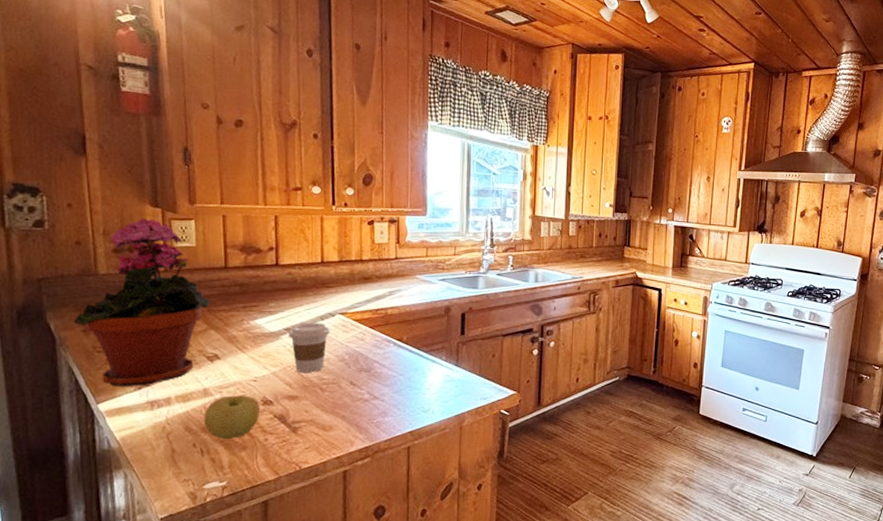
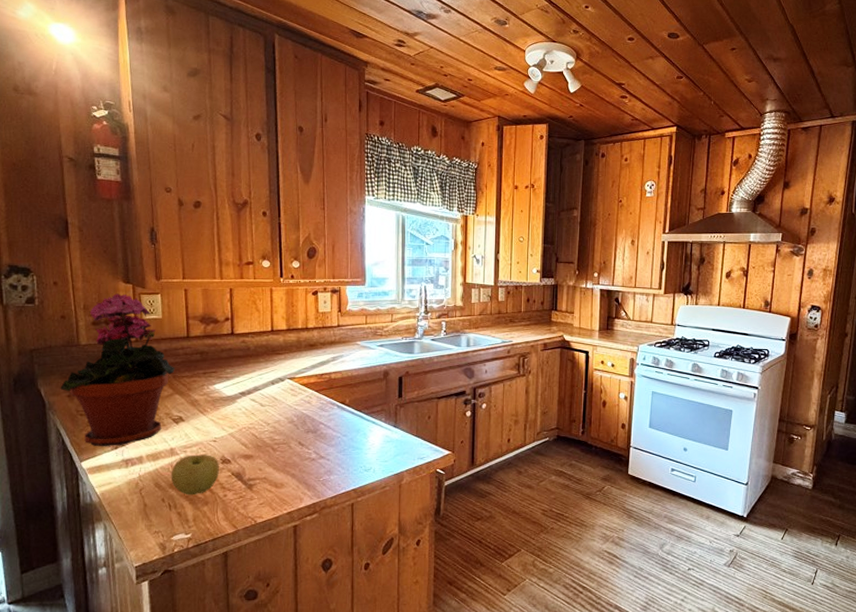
coffee cup: present [288,322,330,372] -> none [243,387,280,433]

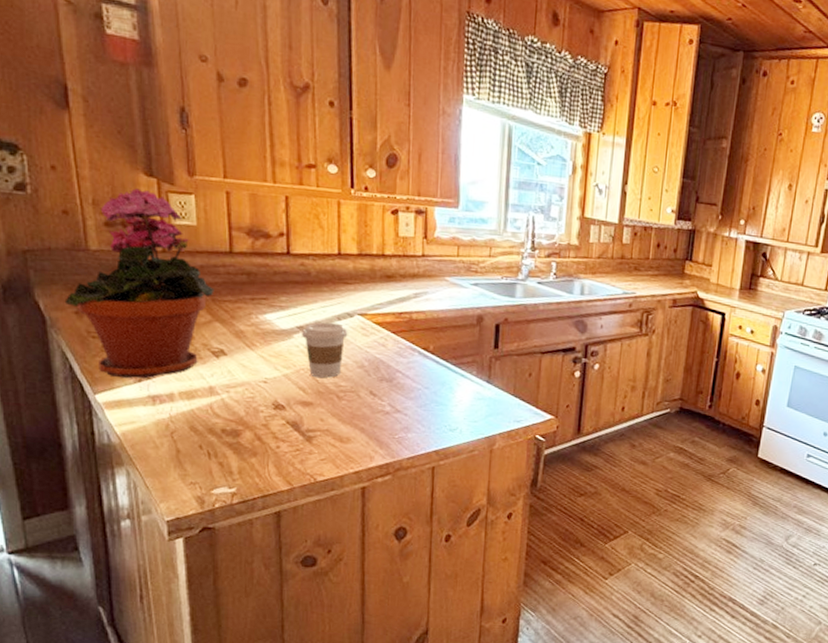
apple: present [171,454,219,495] -> none [210,396,271,444]
coffee cup: none [243,387,280,433] -> present [301,322,348,378]

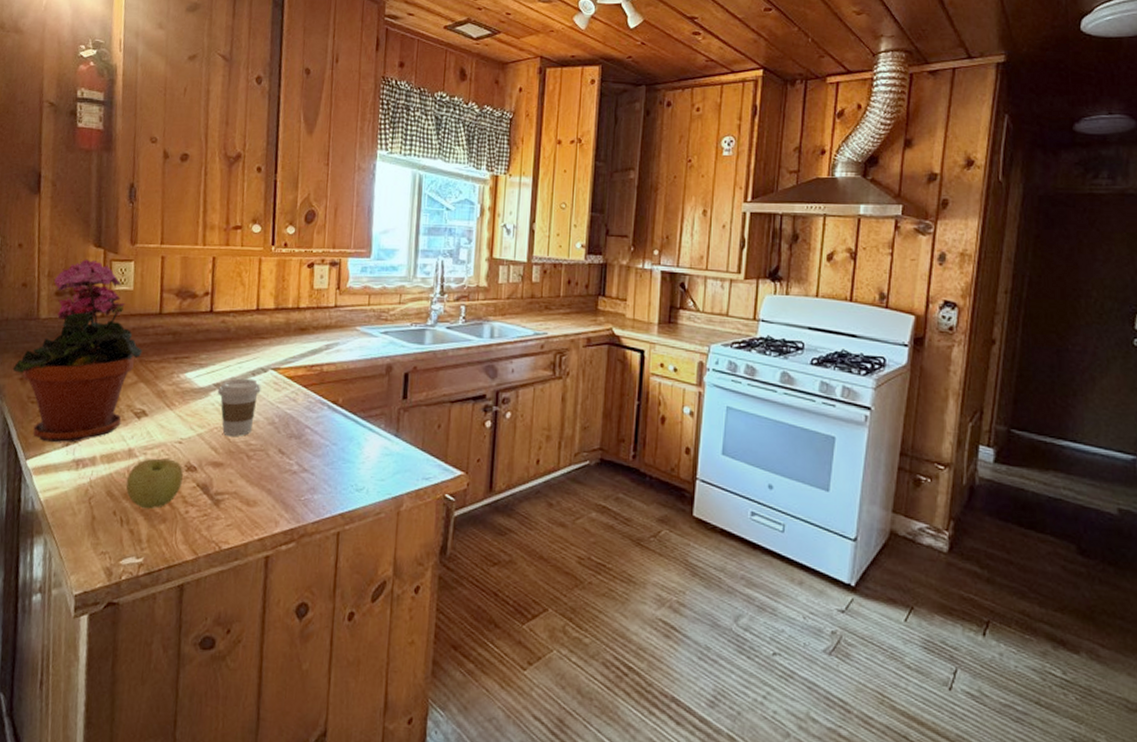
apple: none [210,396,271,444] -> present [125,458,183,509]

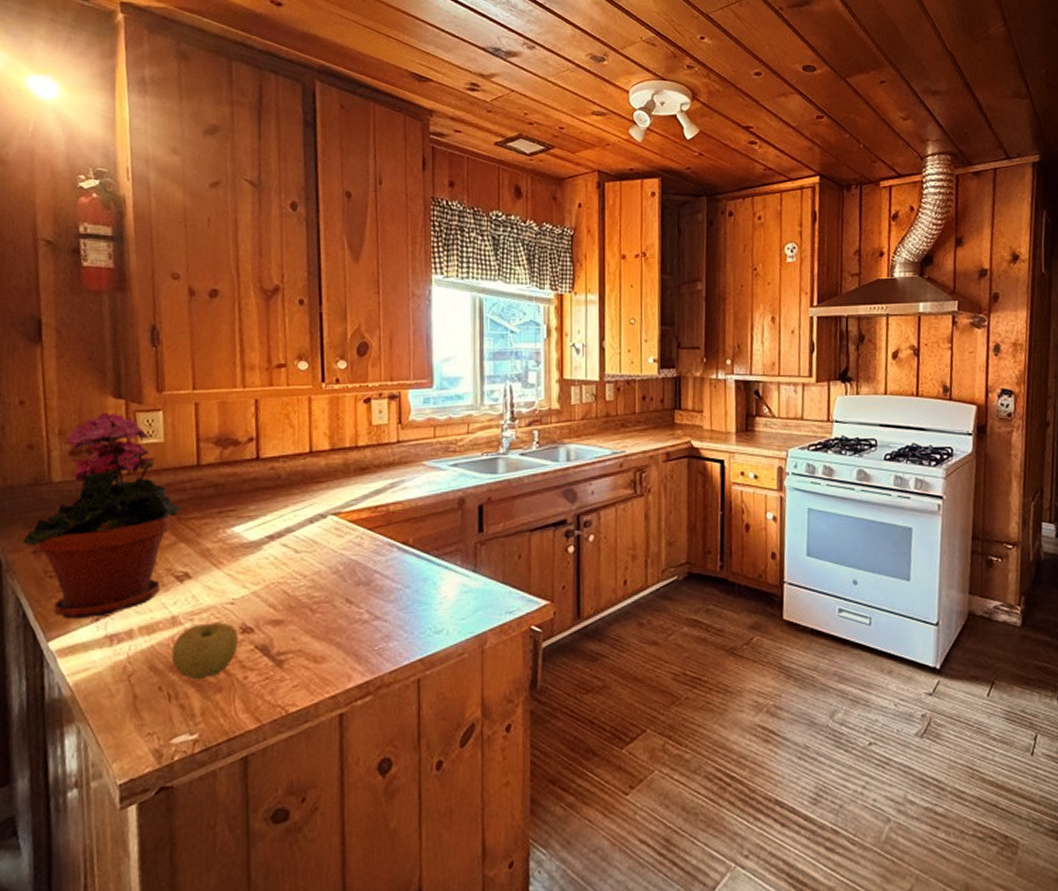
coffee cup: present [217,378,261,436] -> none [271,526,321,590]

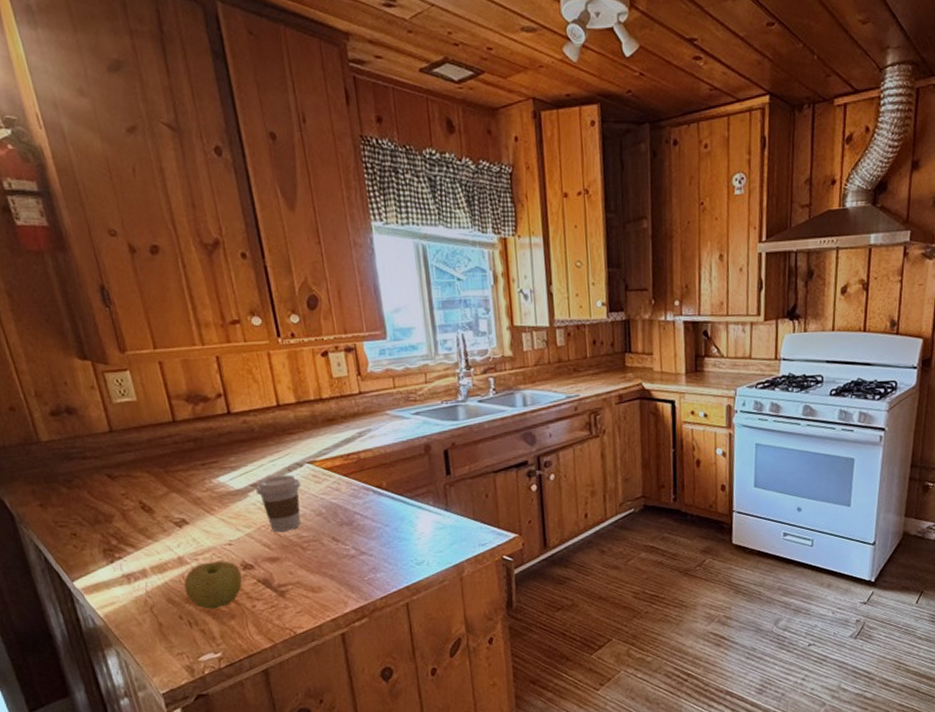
potted plant: present [22,412,180,620] -> none [27,373,166,562]
coffee cup: none [271,526,321,590] -> present [255,474,301,532]

